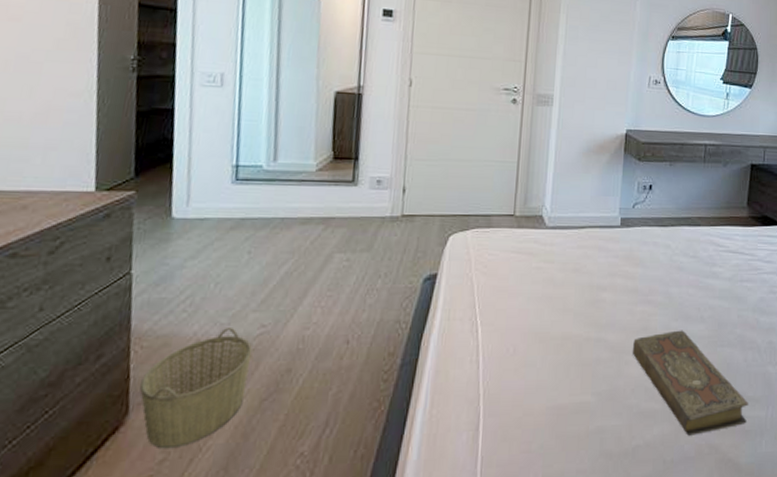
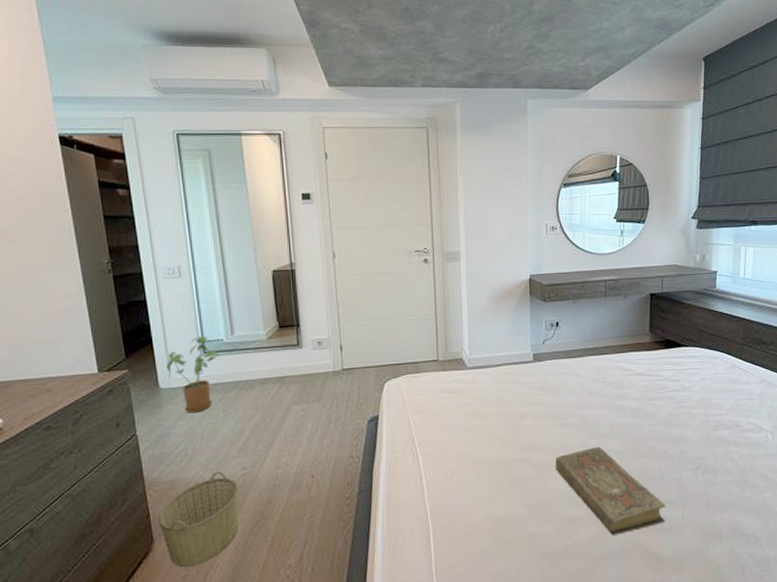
house plant: none [185,159,256,252] -> present [166,336,220,413]

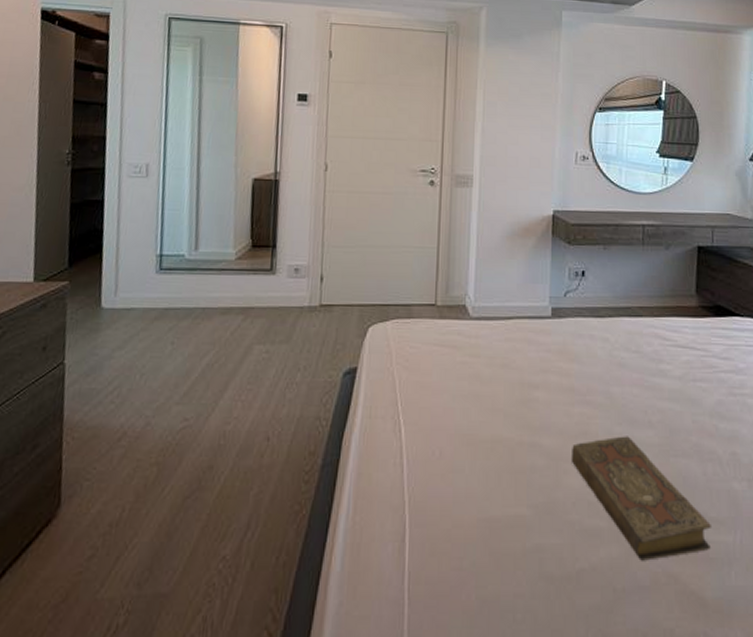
basket: present [158,470,239,568] -> none [70,419,176,545]
house plant: present [166,336,220,413] -> none [113,248,178,343]

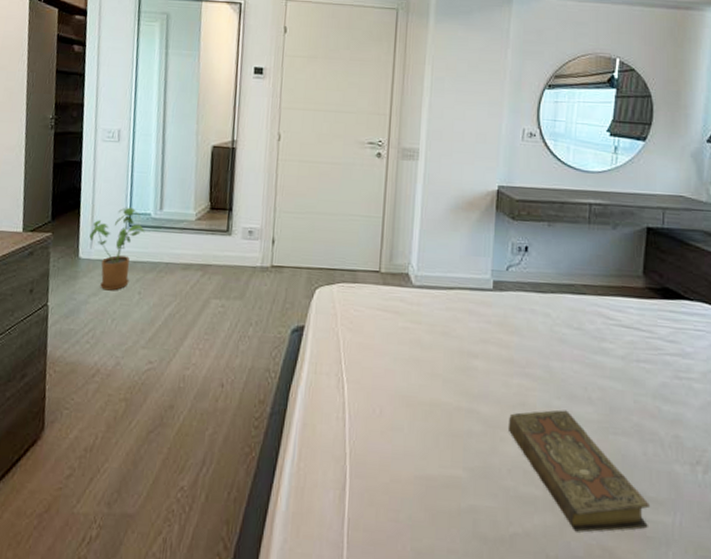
house plant: none [113,248,178,343] -> present [89,207,145,291]

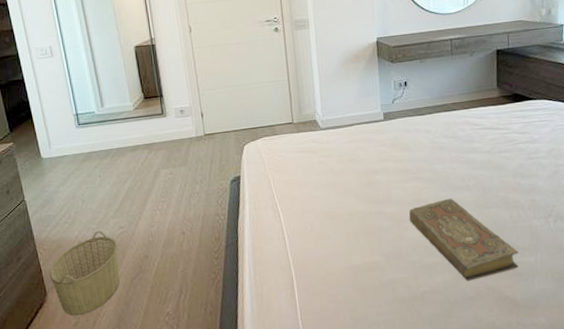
basket: none [52,360,142,466] -> present [49,230,120,316]
house plant: present [89,207,145,291] -> none [46,109,93,180]

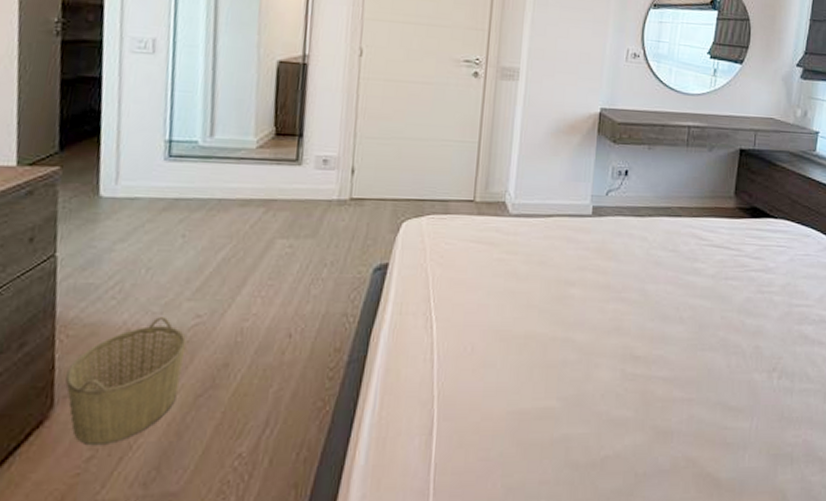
book: present [409,198,519,281] -> none [602,331,731,447]

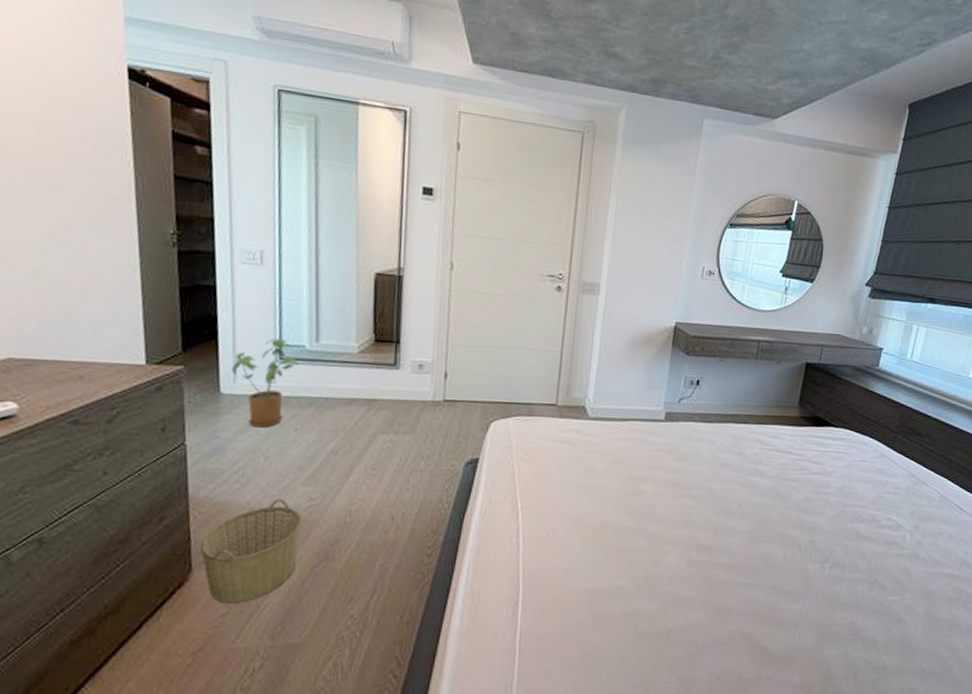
house plant: none [113,133,190,235] -> present [231,338,299,428]

